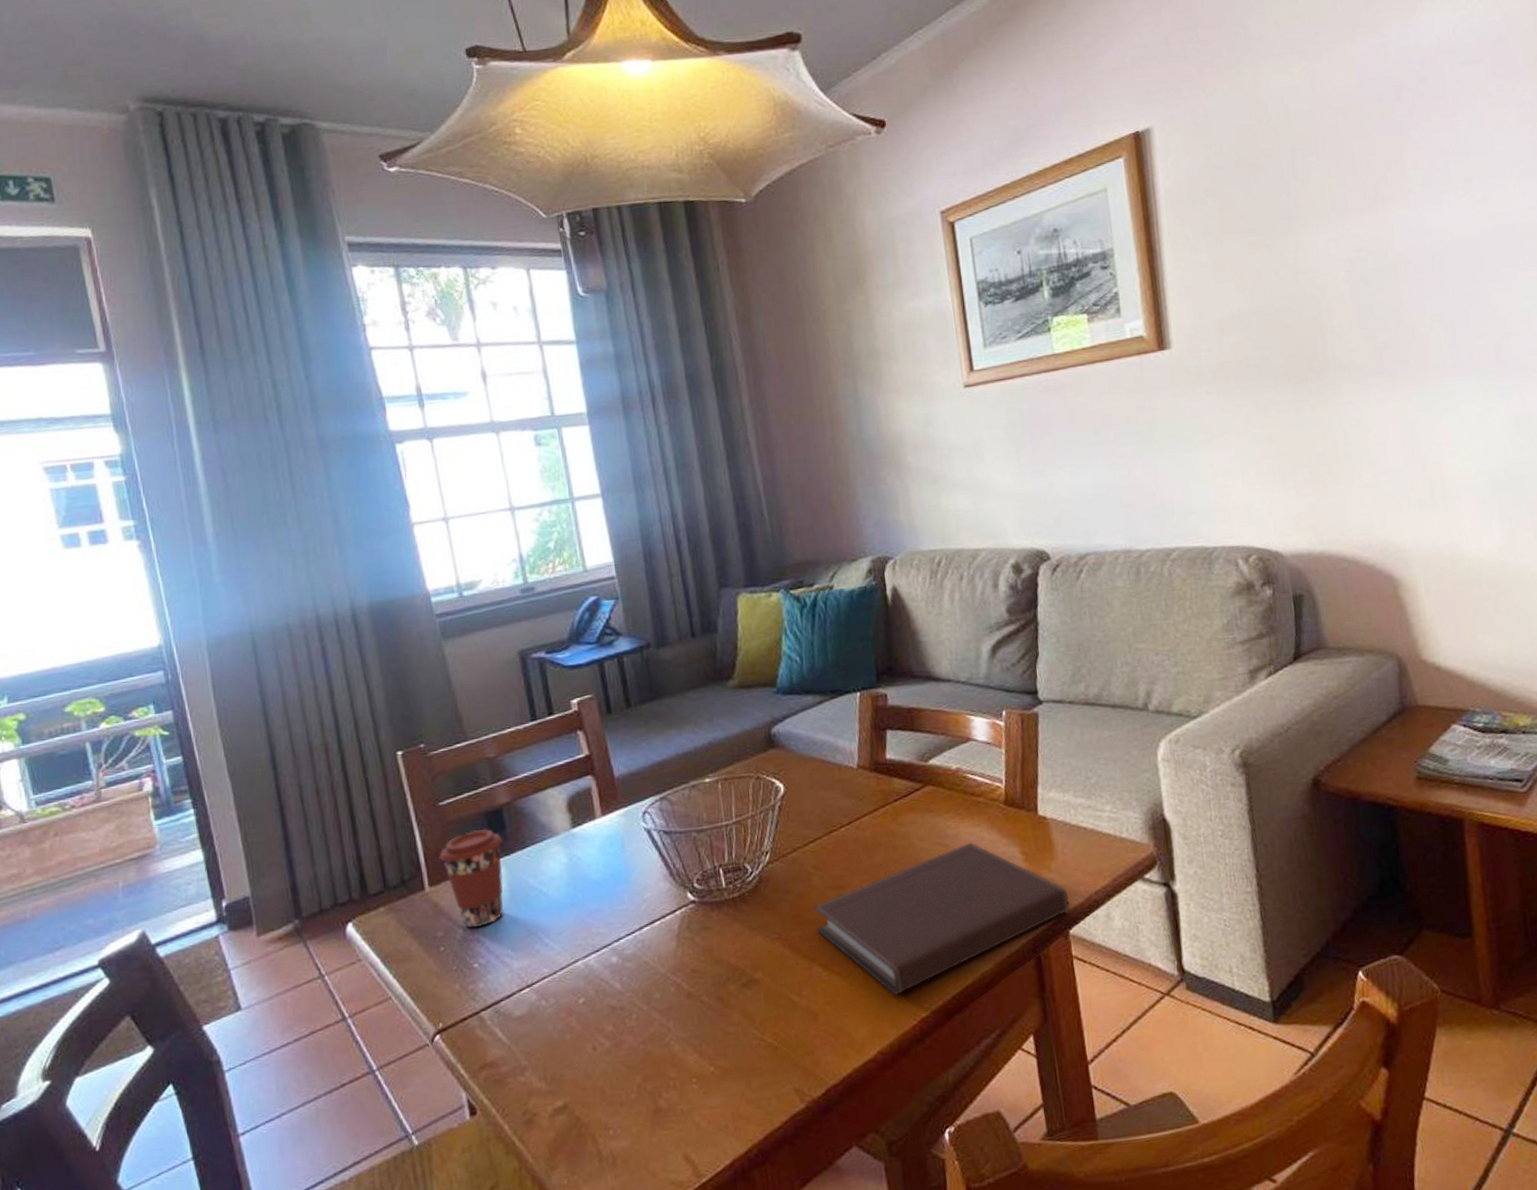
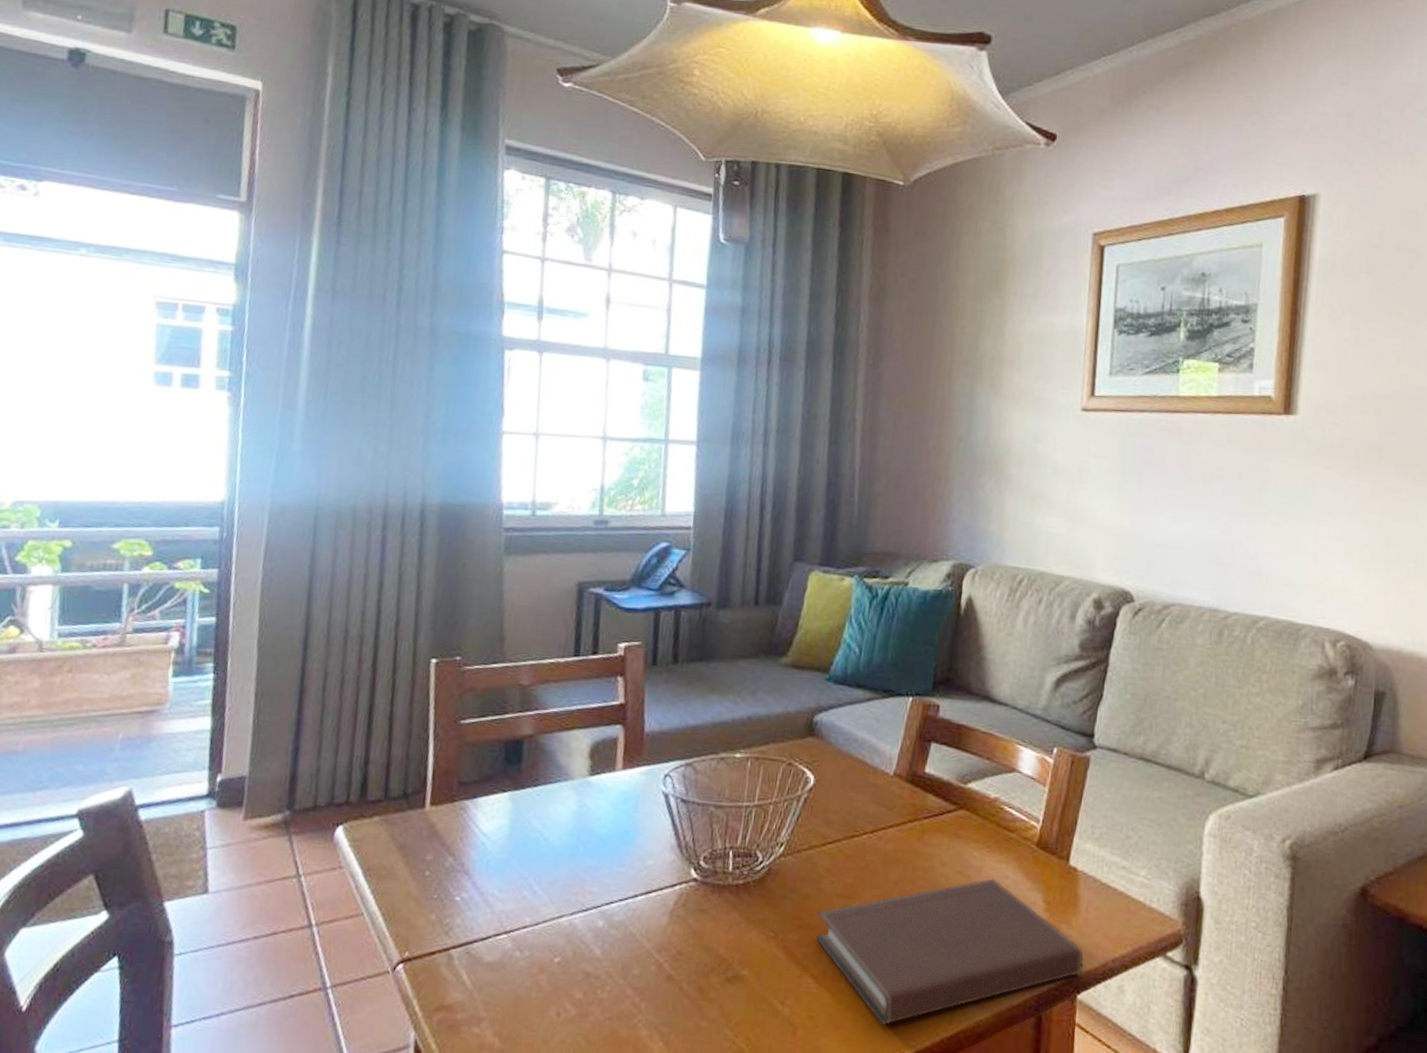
coffee cup: present [439,828,504,928] -> none [447,757,516,860]

